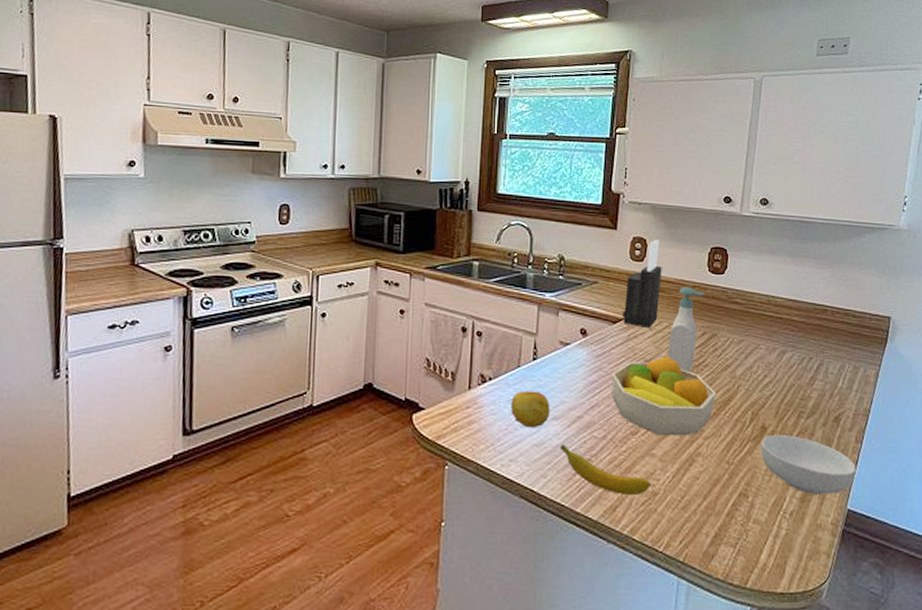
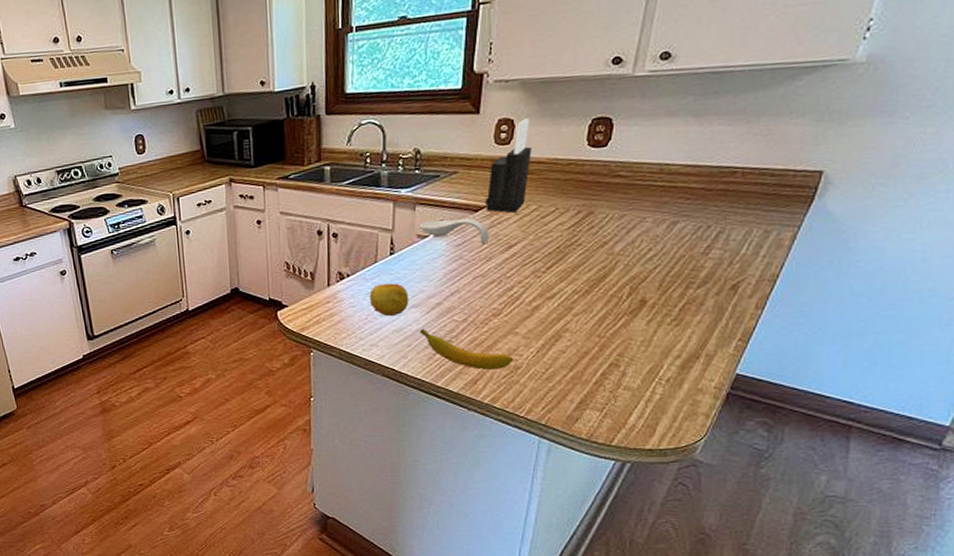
spoon rest: none [562,327,627,356] -> present [419,219,489,243]
fruit bowl: present [611,356,717,436] -> none [472,239,590,316]
soap bottle: present [667,286,704,372] -> none [535,165,581,253]
cereal bowl: present [761,434,857,494] -> none [639,306,753,361]

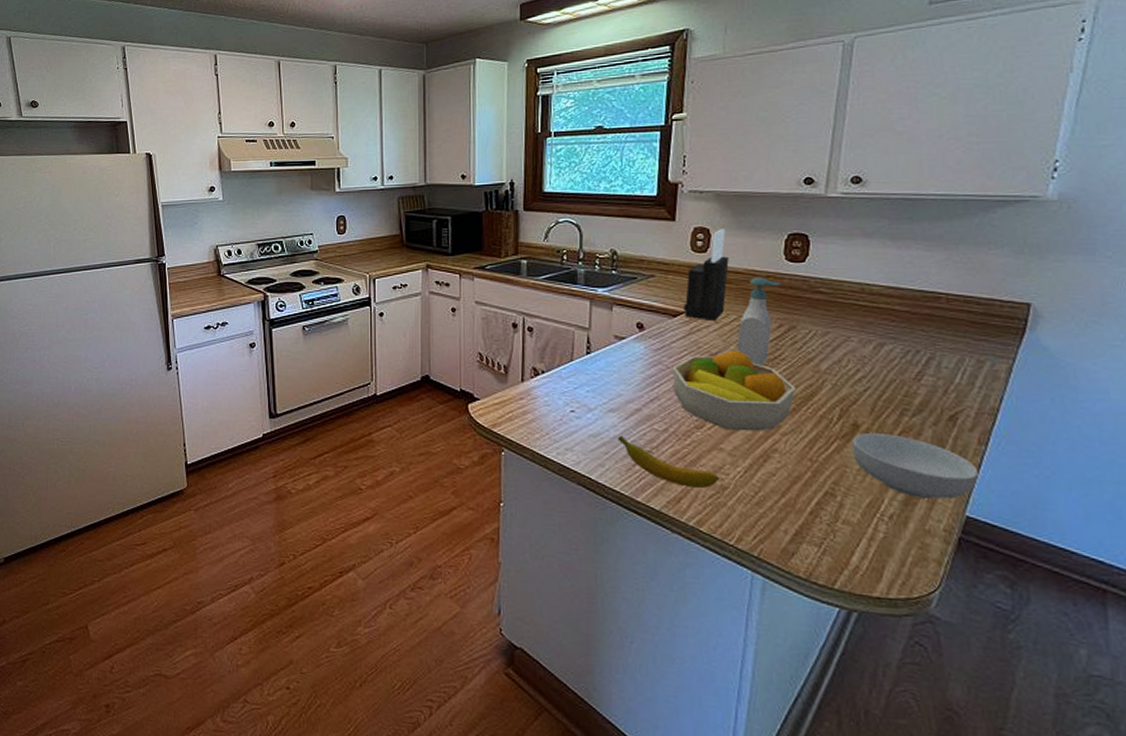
apple: present [369,283,409,317] -> none [564,384,607,420]
spoon rest: present [419,219,489,243] -> none [616,322,689,349]
fruit bowl: none [472,239,590,316] -> present [672,350,797,432]
soap bottle: none [535,165,581,253] -> present [736,277,780,366]
cereal bowl: none [639,306,753,361] -> present [852,432,980,499]

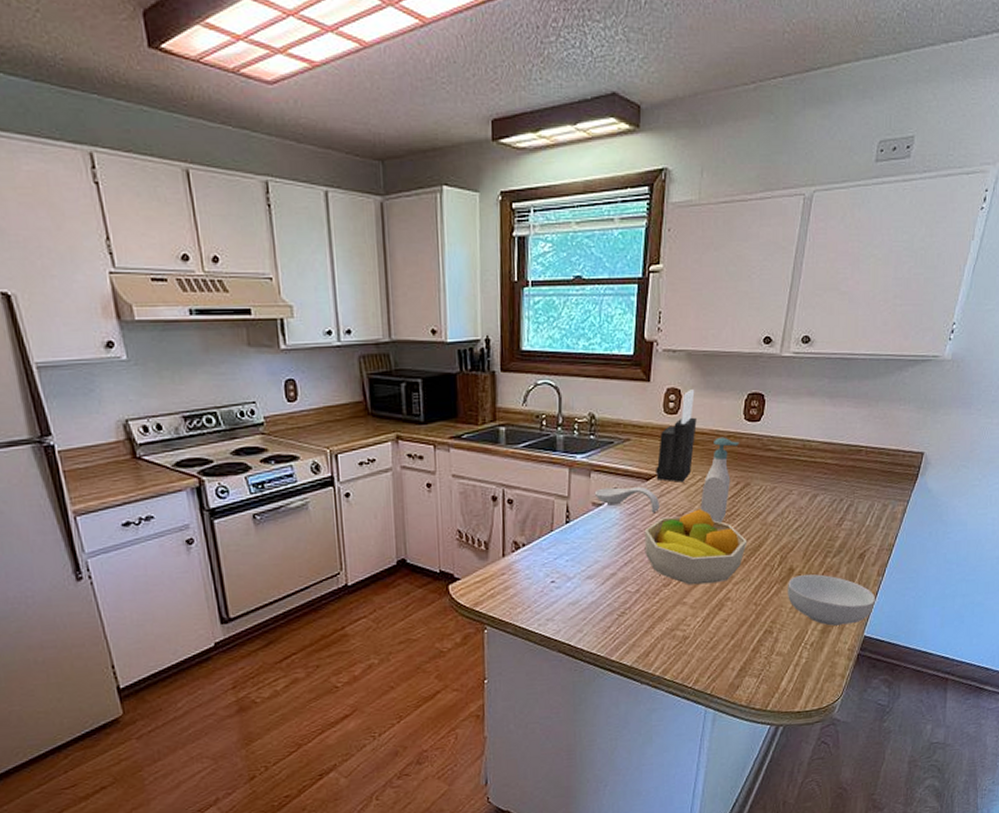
spoon rest: none [616,322,689,349] -> present [594,487,659,512]
banana: present [617,436,720,489] -> none [594,601,682,642]

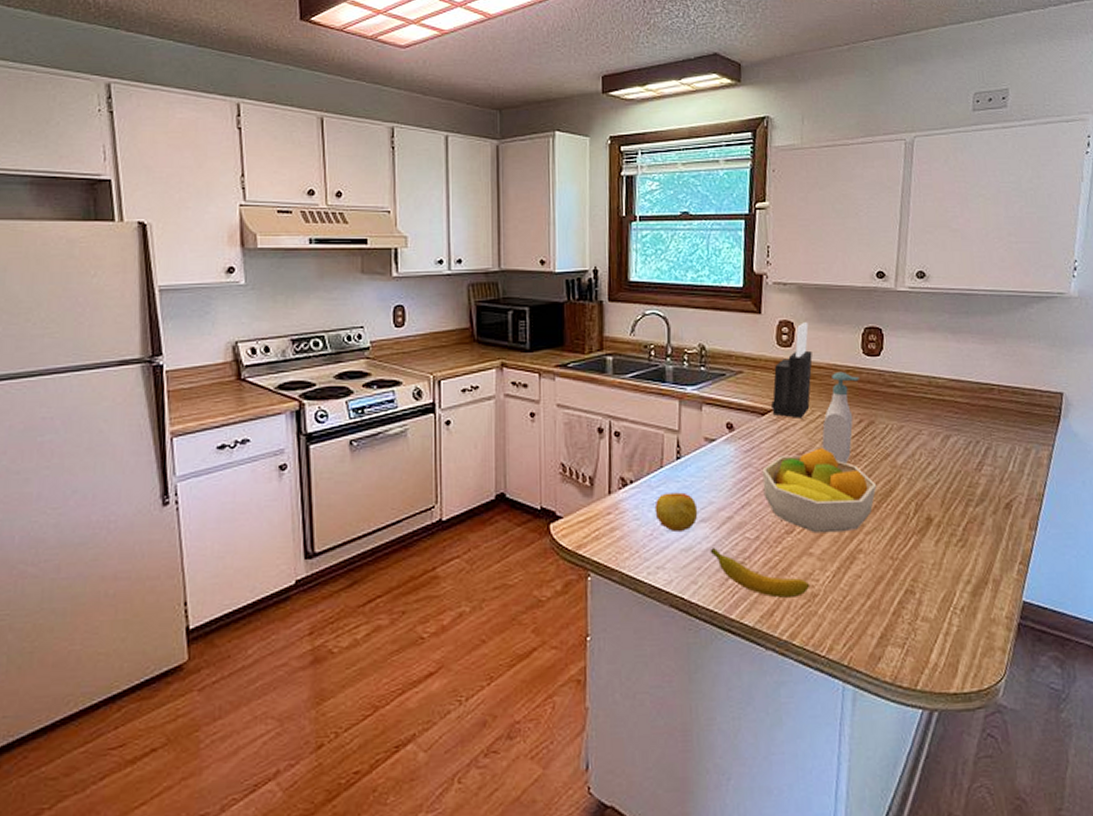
apple: none [545,553,585,589] -> present [654,492,698,533]
spoon rest: present [594,487,659,512] -> none [706,422,777,450]
banana: none [594,601,682,642] -> present [710,548,810,599]
cereal bowl: present [788,574,876,626] -> none [927,524,1032,587]

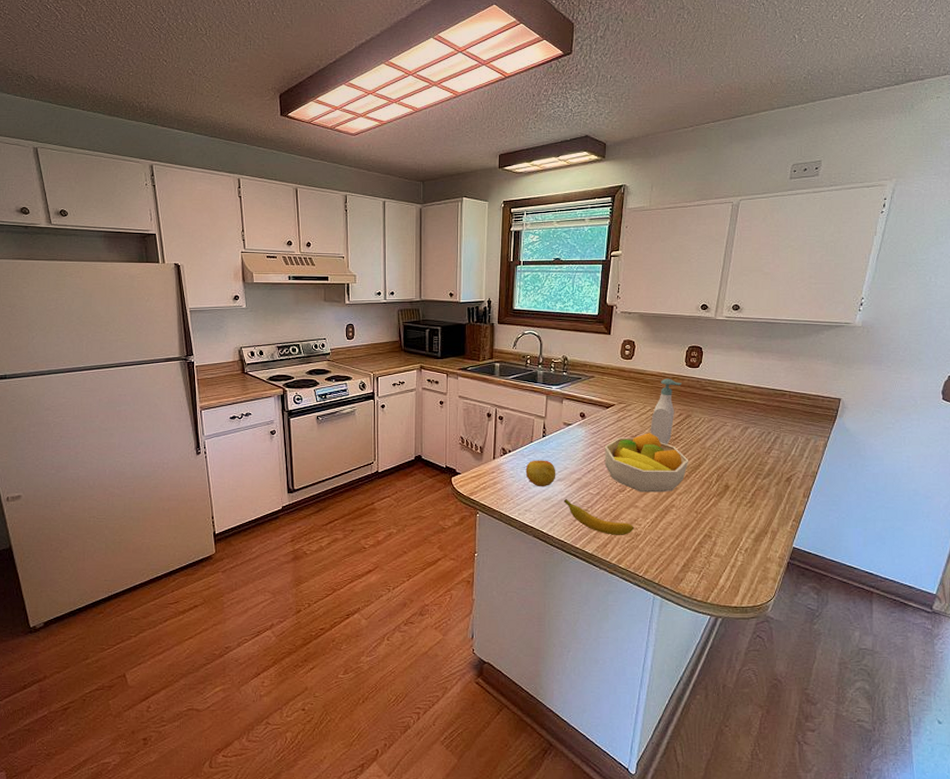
knife block: present [771,322,813,418] -> none [614,342,647,411]

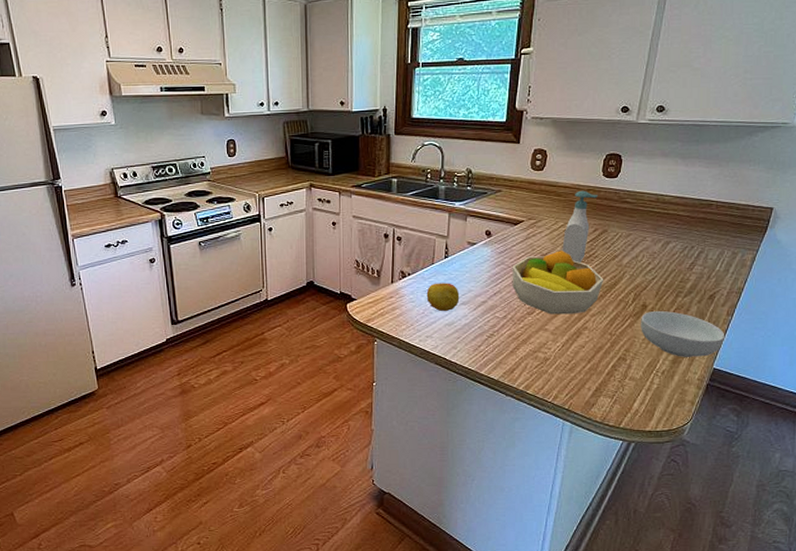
banana: present [563,499,635,536] -> none [467,324,544,361]
cereal bowl: none [724,491,803,536] -> present [641,310,726,357]

